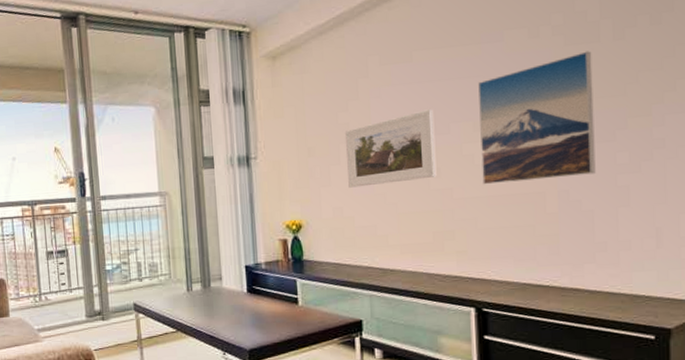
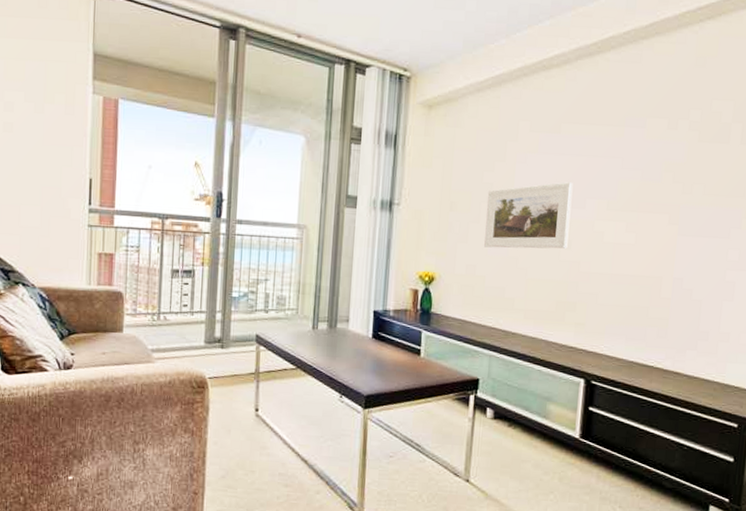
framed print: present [478,51,596,185] -> none [608,150,721,267]

